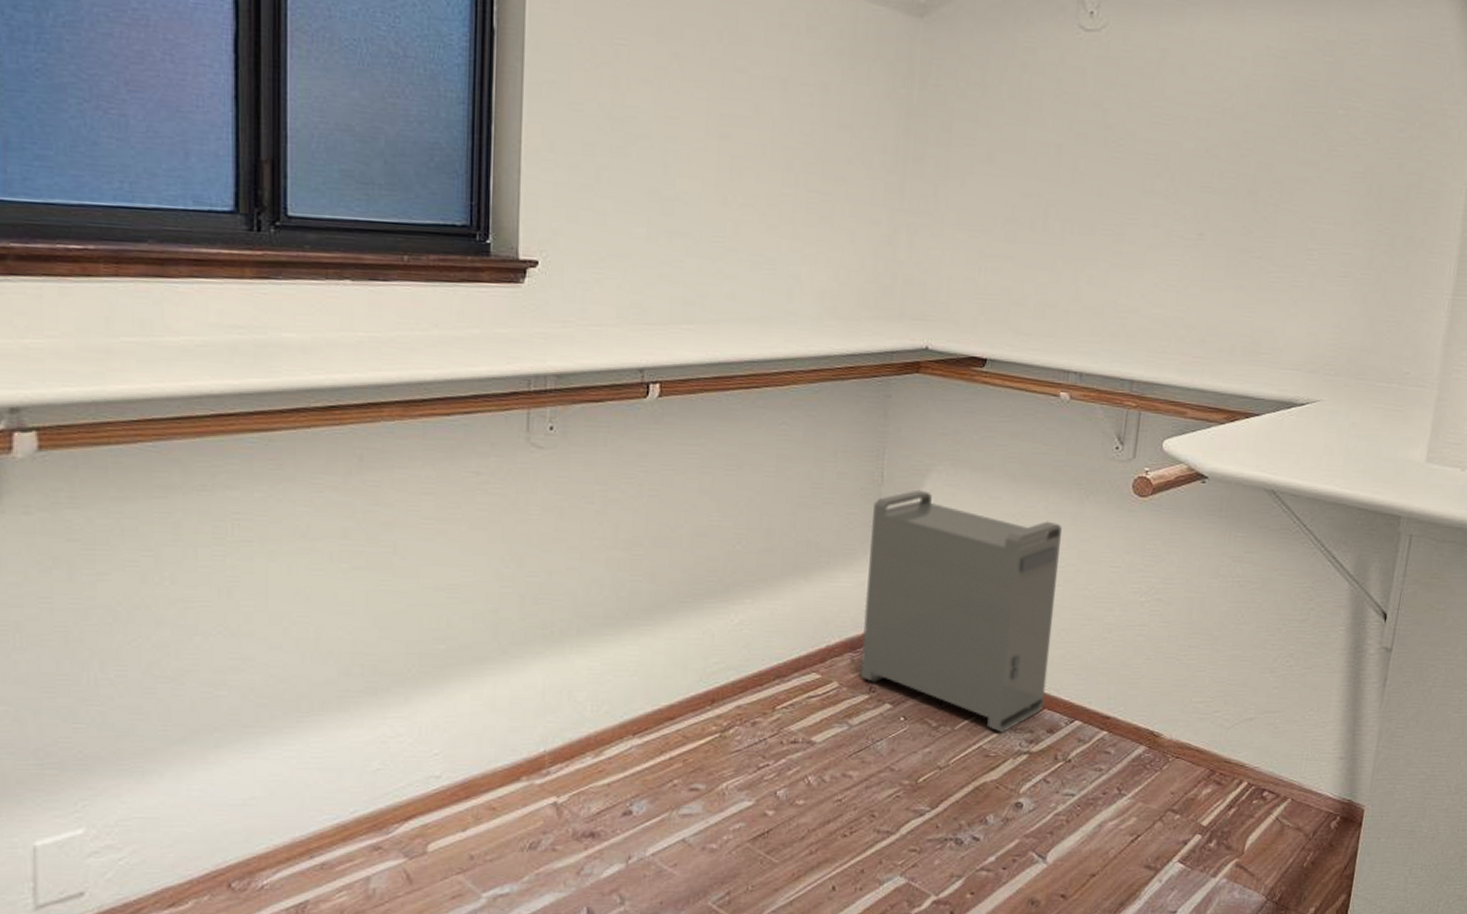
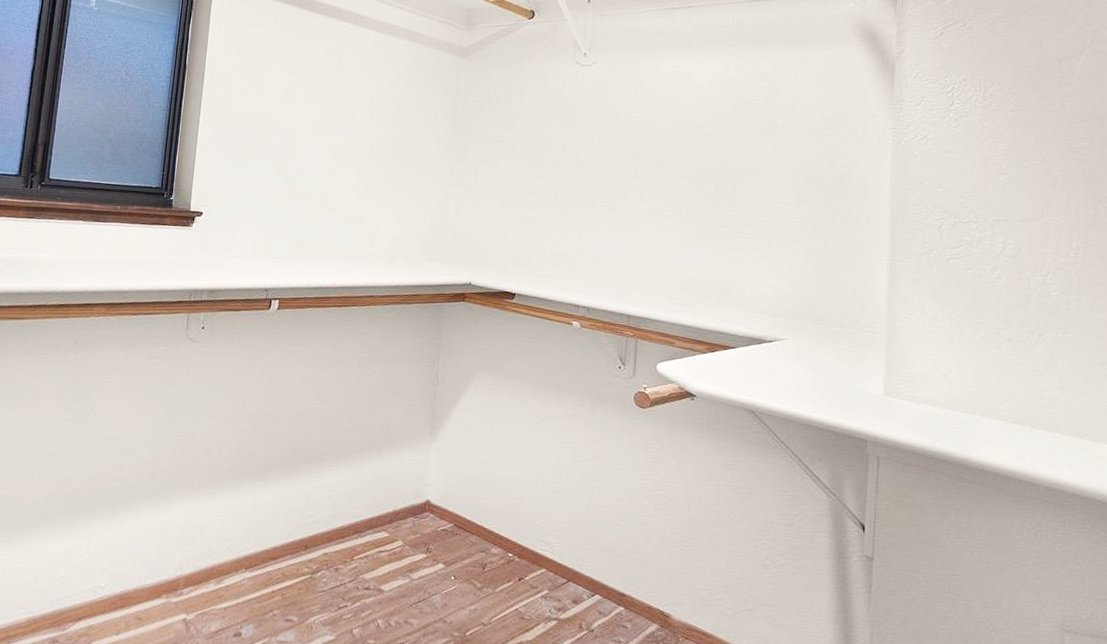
storage bin: present [860,489,1062,734] -> none [419,390,578,600]

